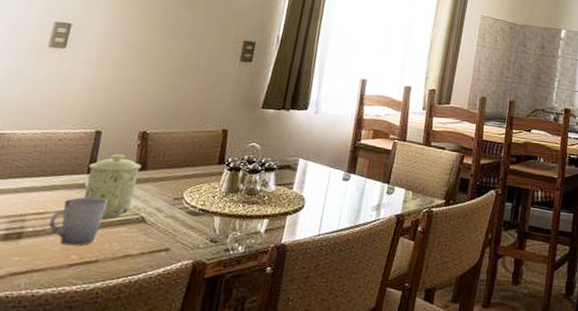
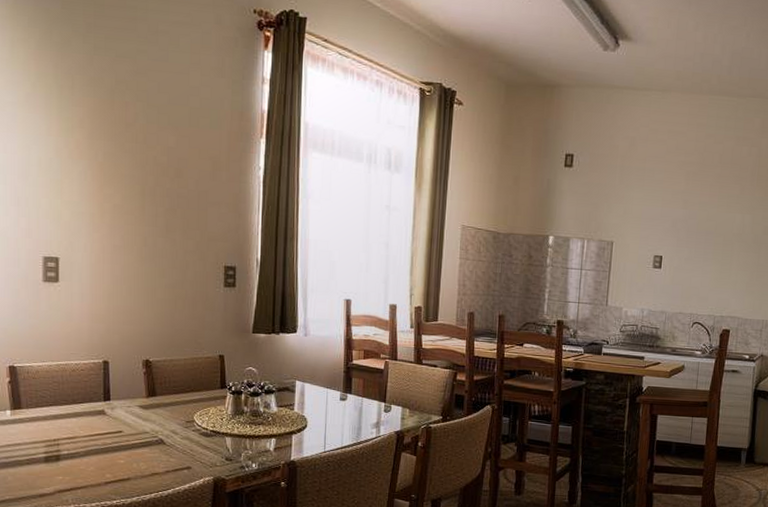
cup: present [49,197,109,246] -> none [81,422,128,466]
mug: present [83,154,142,220] -> none [104,382,151,442]

